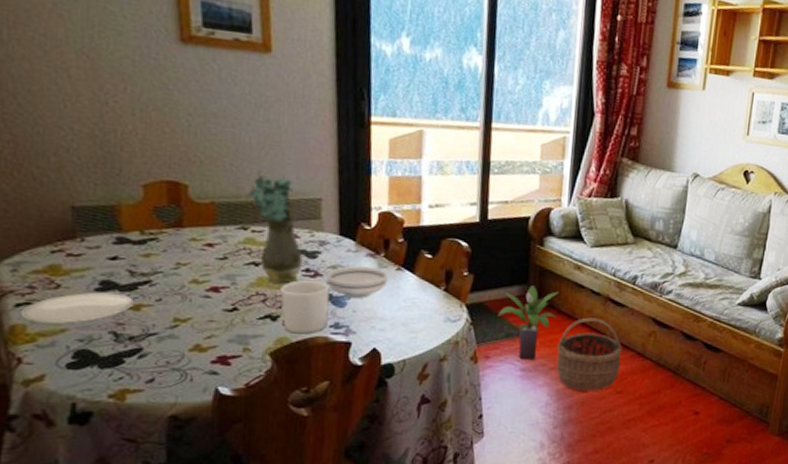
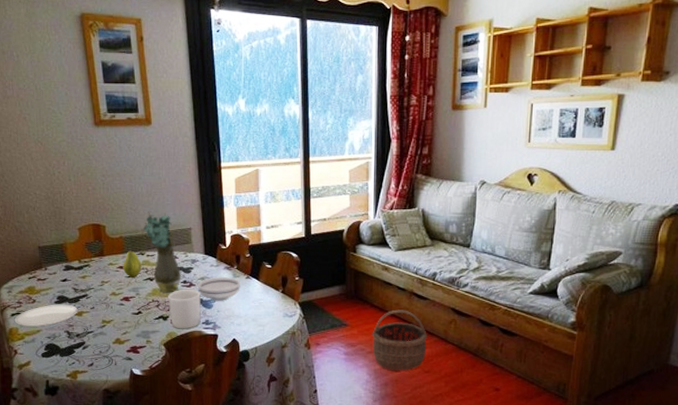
fruit: none [212,220,243,262] -> present [123,249,142,279]
potted plant: present [497,285,559,359] -> none [323,285,371,345]

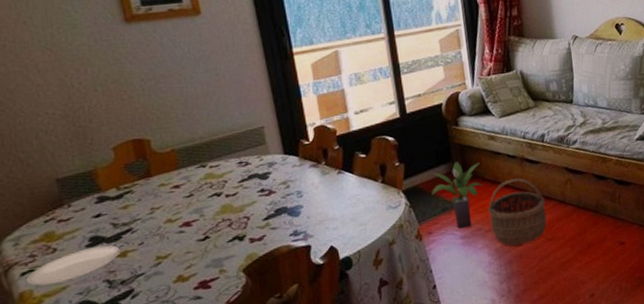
fruit: present [123,249,142,279] -> none [178,162,205,198]
vase: present [143,211,181,292] -> none [202,113,258,207]
mug: present [168,289,201,329] -> none [242,197,288,248]
bowl: present [198,277,240,301] -> none [279,175,332,206]
potted plant: none [323,285,371,345] -> present [431,162,483,228]

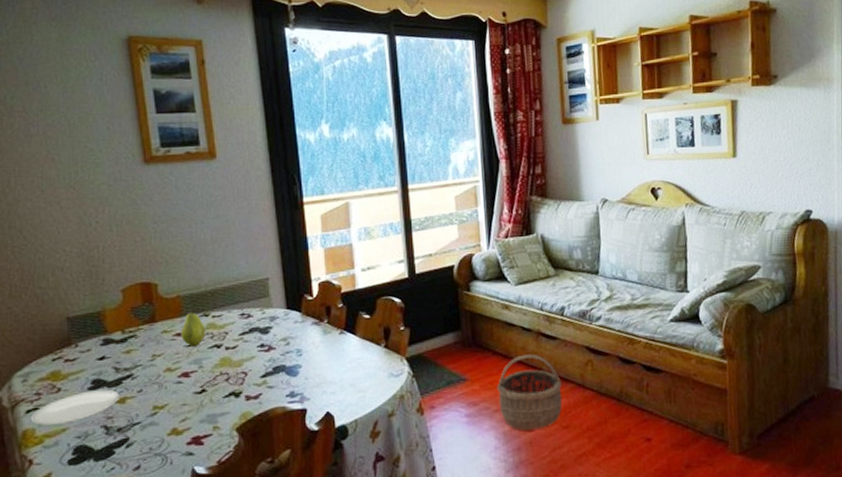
fruit: none [178,162,205,198] -> present [181,310,206,348]
potted plant: present [431,162,483,228] -> none [436,331,493,405]

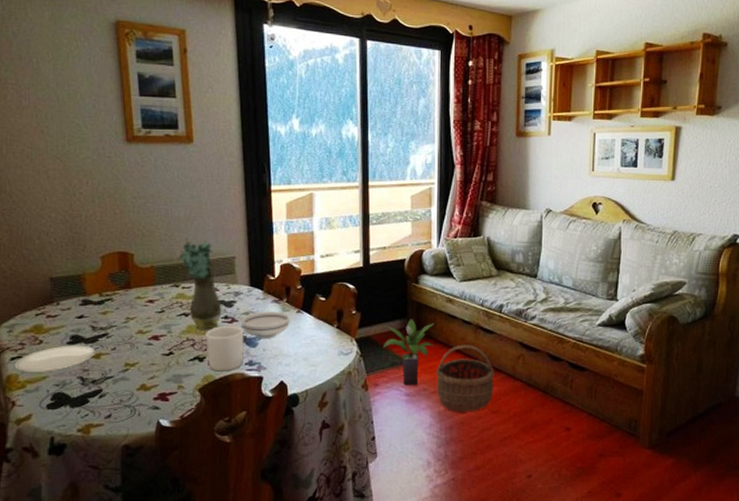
fruit: present [181,310,206,348] -> none [153,280,176,314]
vase: none [207,262,257,361] -> present [179,238,222,329]
mug: none [241,354,284,407] -> present [205,325,244,372]
bowl: none [279,334,333,366] -> present [241,311,290,338]
potted plant: none [436,331,493,405] -> present [382,319,435,385]

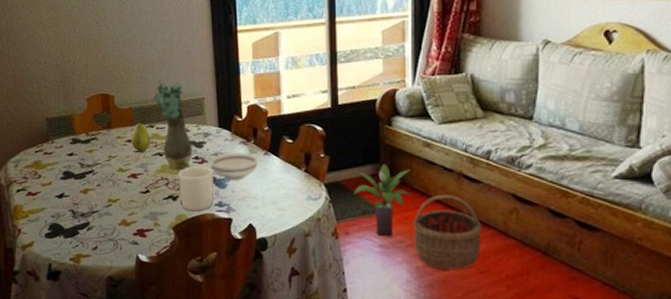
plate: present [14,345,95,372] -> none [19,180,83,204]
fruit: none [153,280,176,314] -> present [131,121,151,154]

